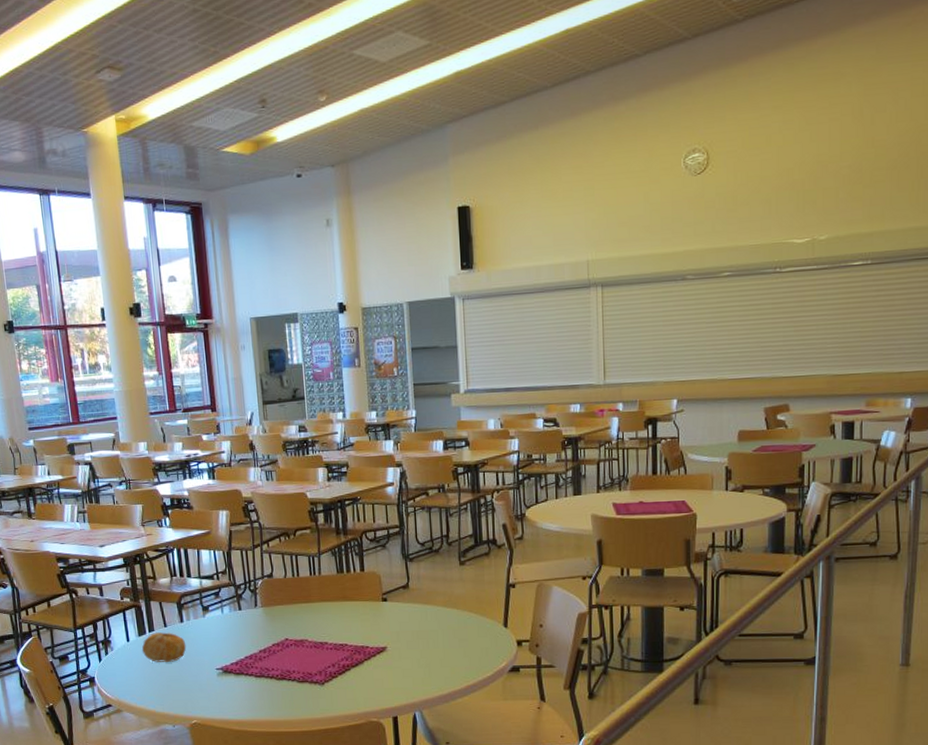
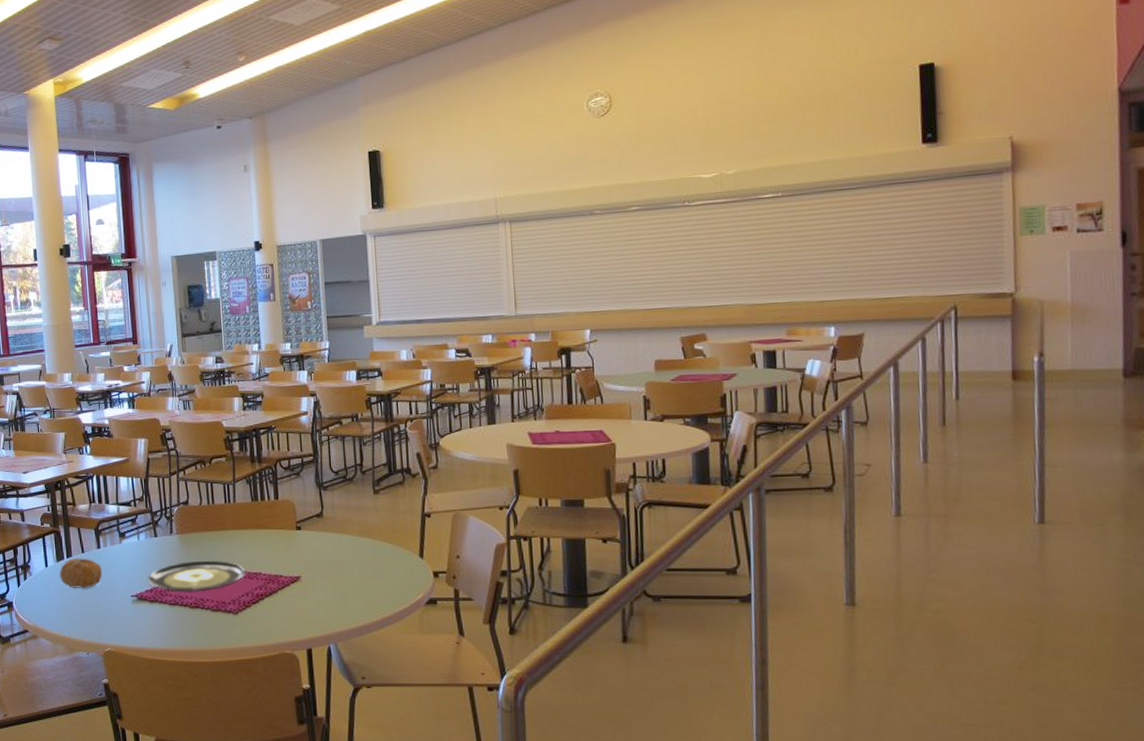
plate: none [231,632,332,665] -> present [146,560,246,593]

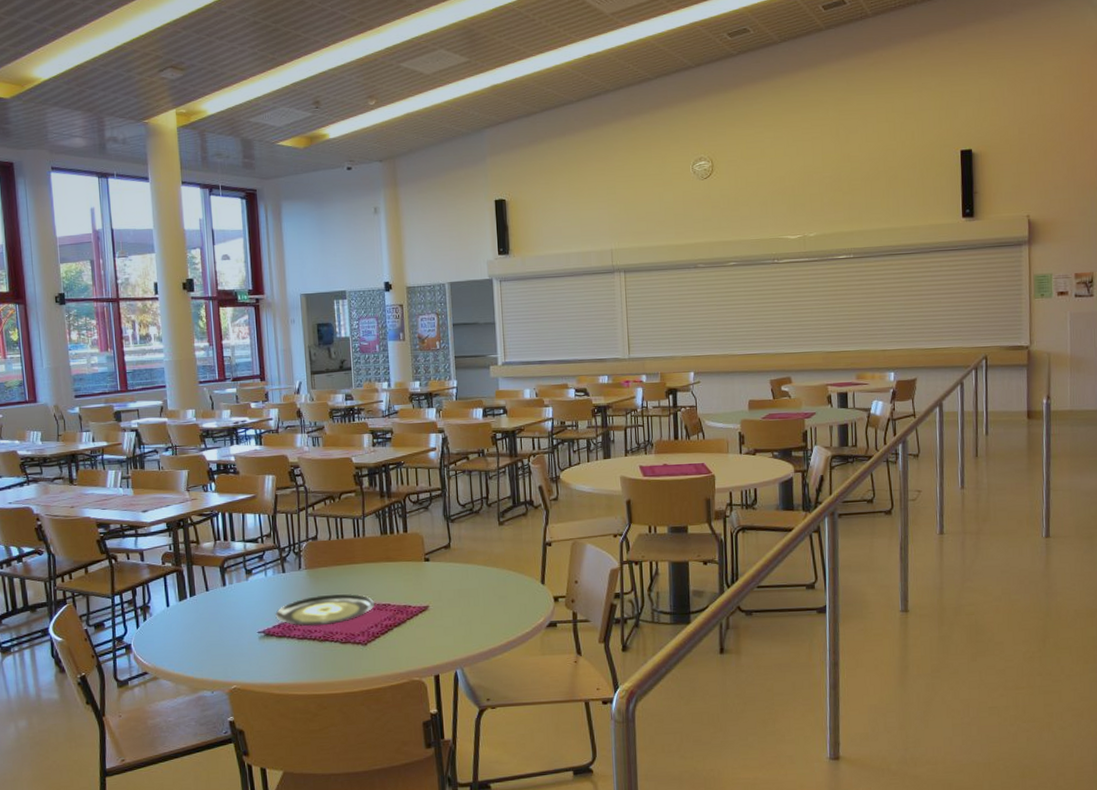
fruit: present [59,558,103,589] -> none [181,596,228,628]

